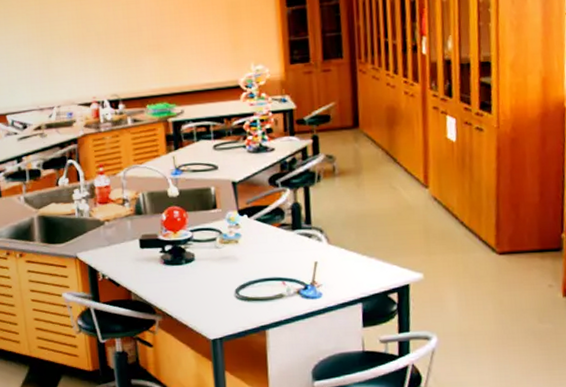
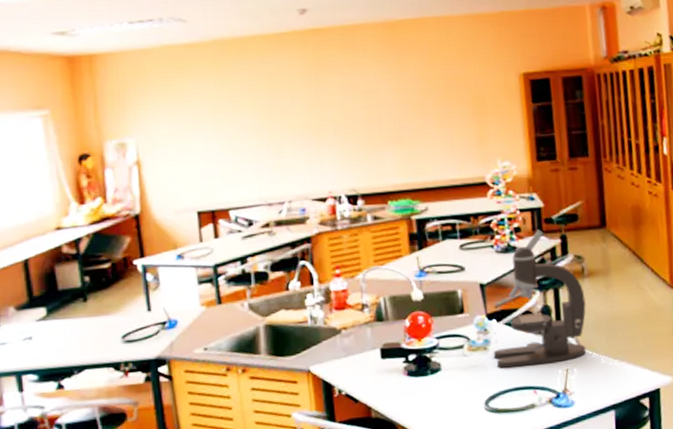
microscope: none [243,130,336,260] -> present [493,229,587,368]

